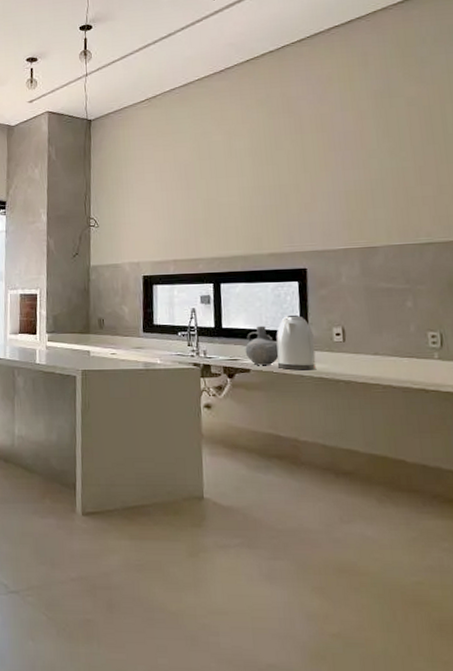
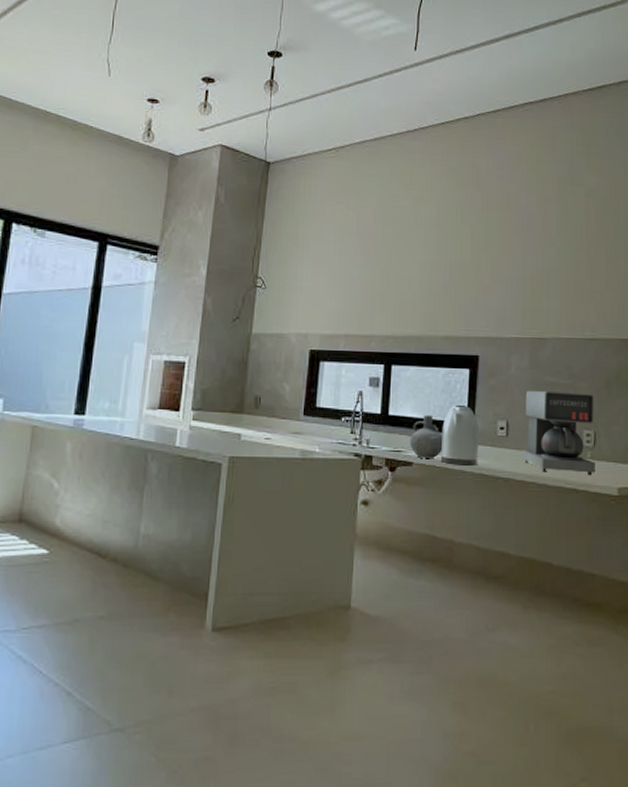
coffee maker: none [360,296,445,376] -> present [523,390,595,476]

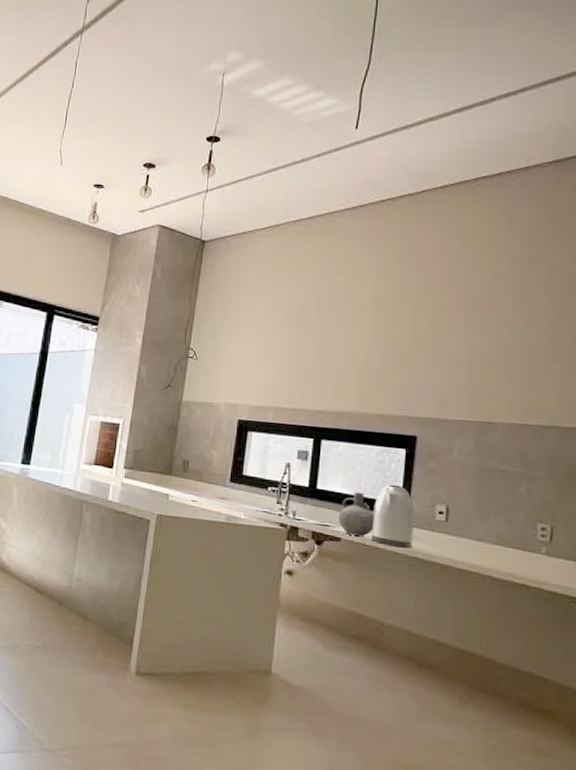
coffee maker: present [523,390,595,476] -> none [464,475,551,573]

